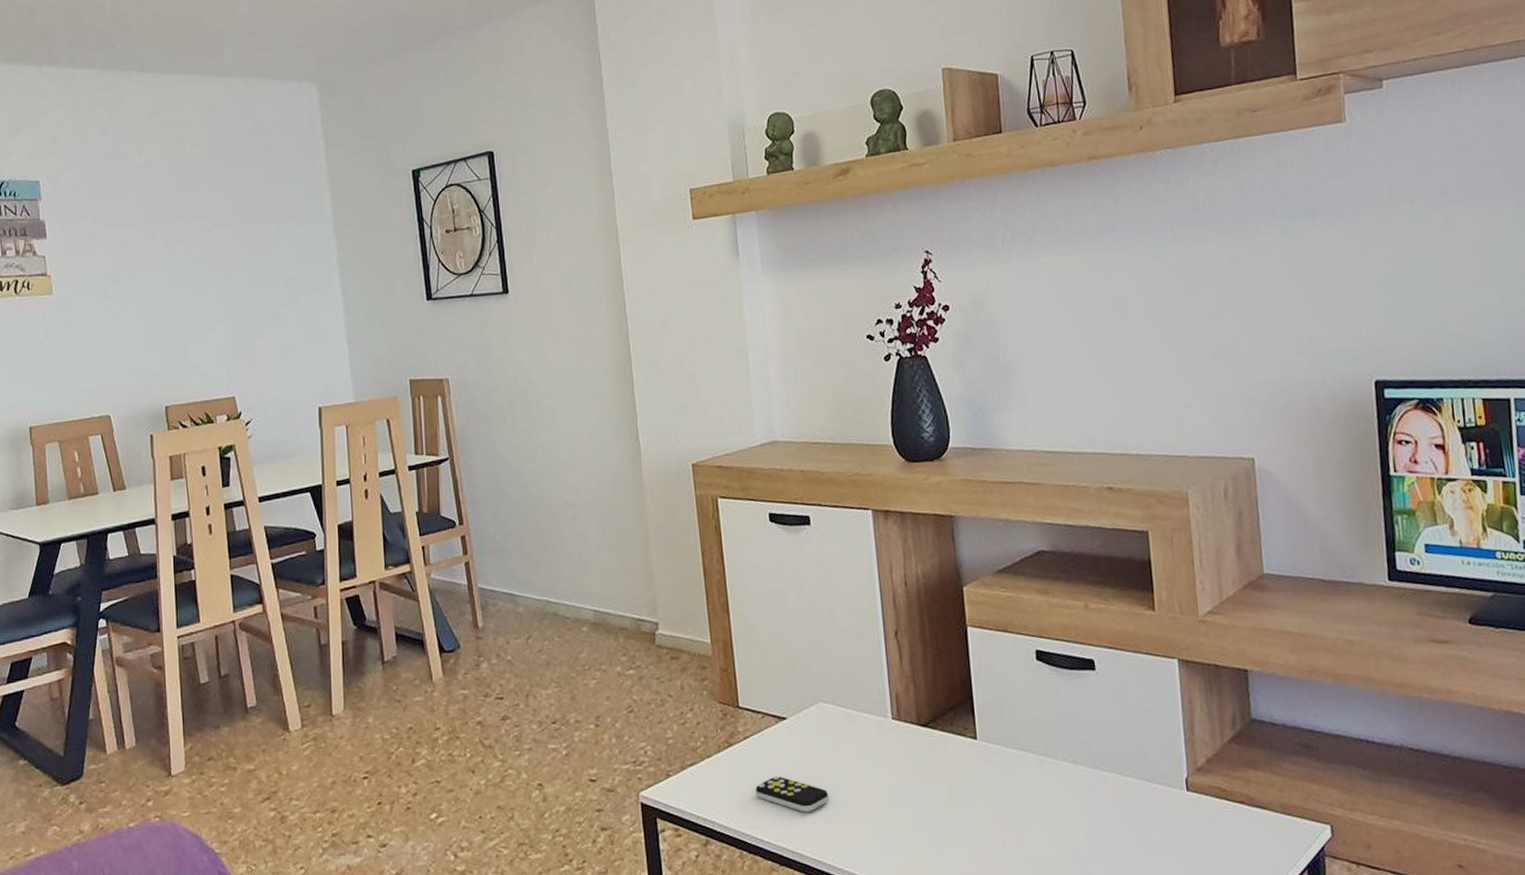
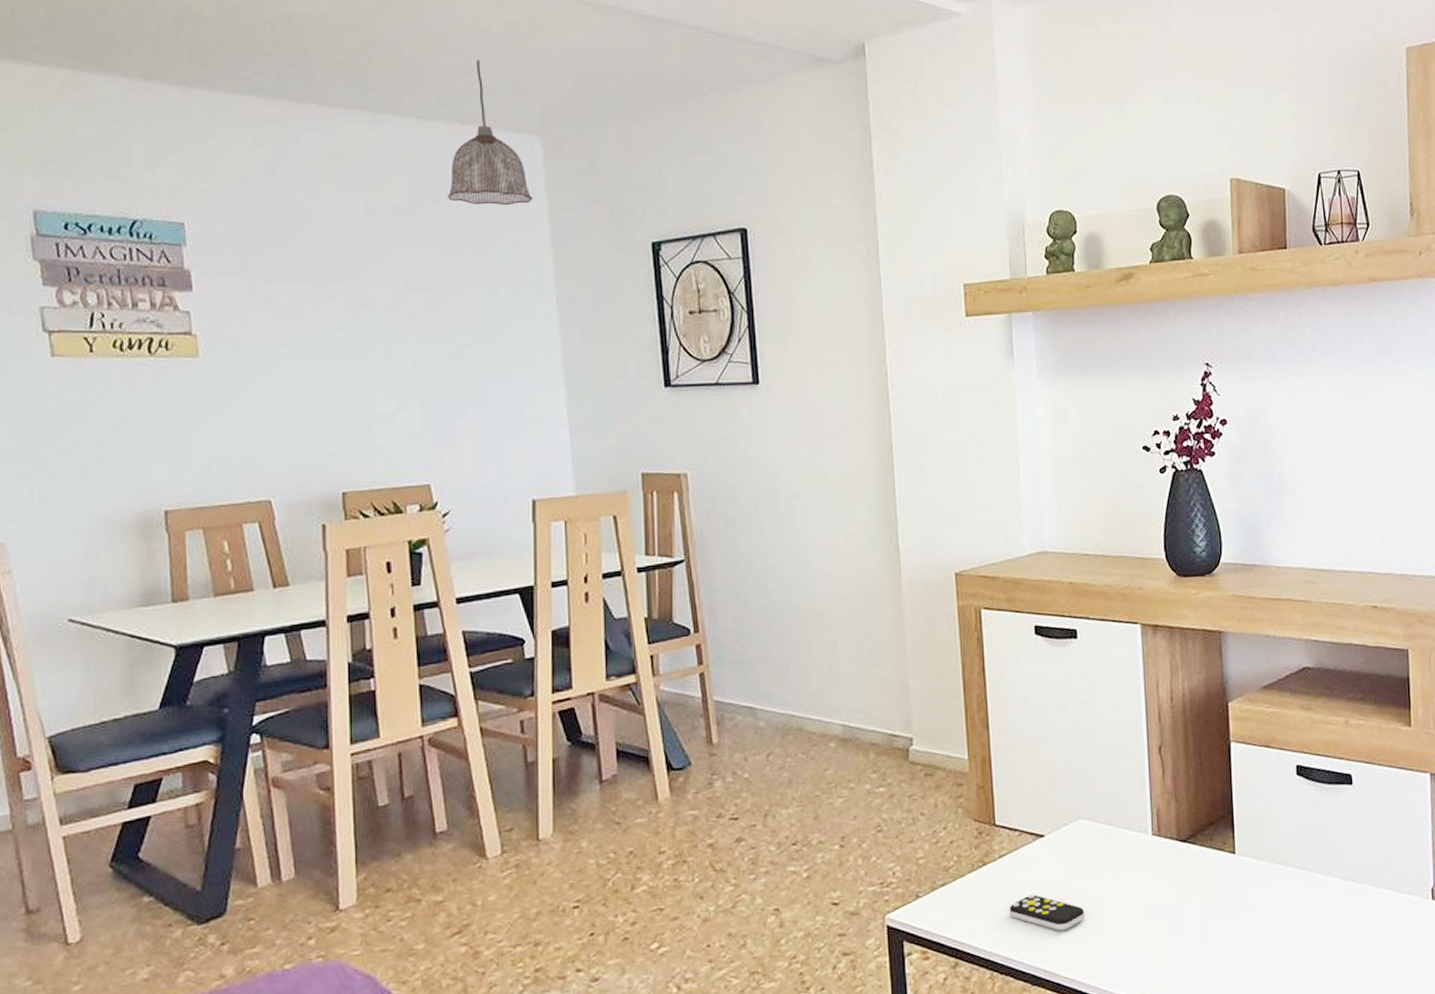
pendant lamp: none [243,20,312,148] -> present [448,59,533,206]

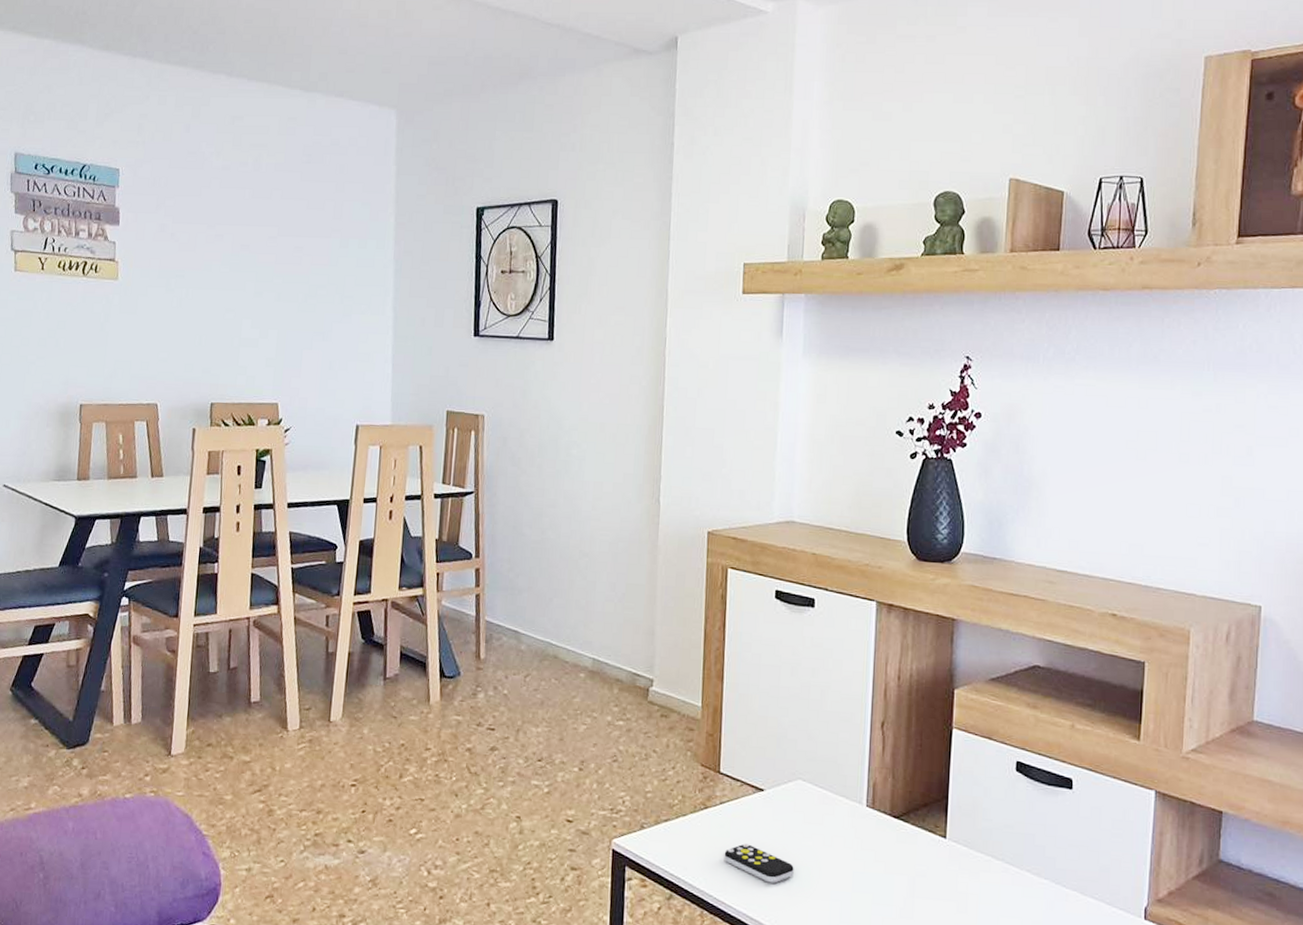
pendant lamp: present [448,59,533,206] -> none [318,41,384,169]

